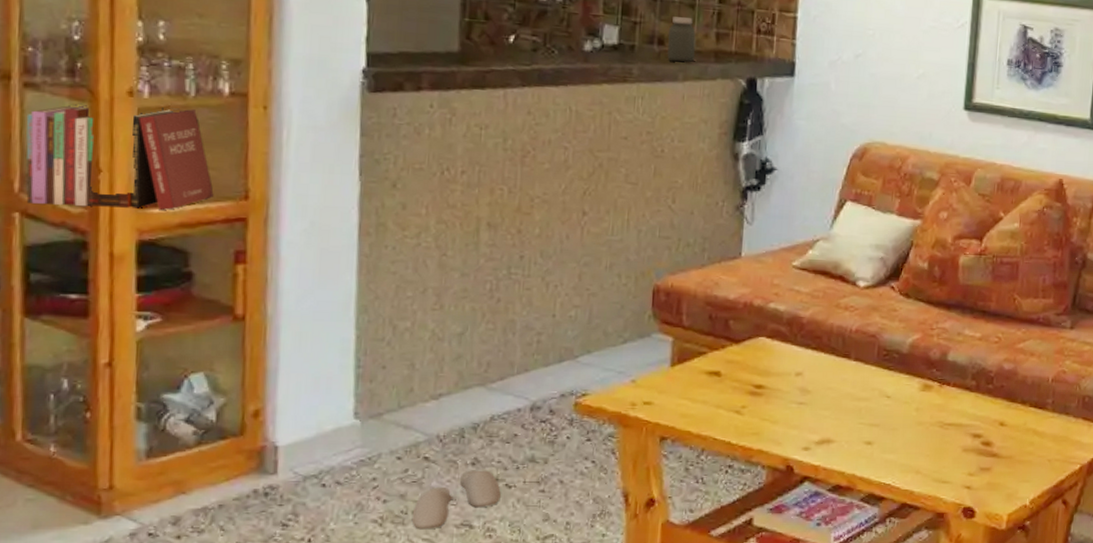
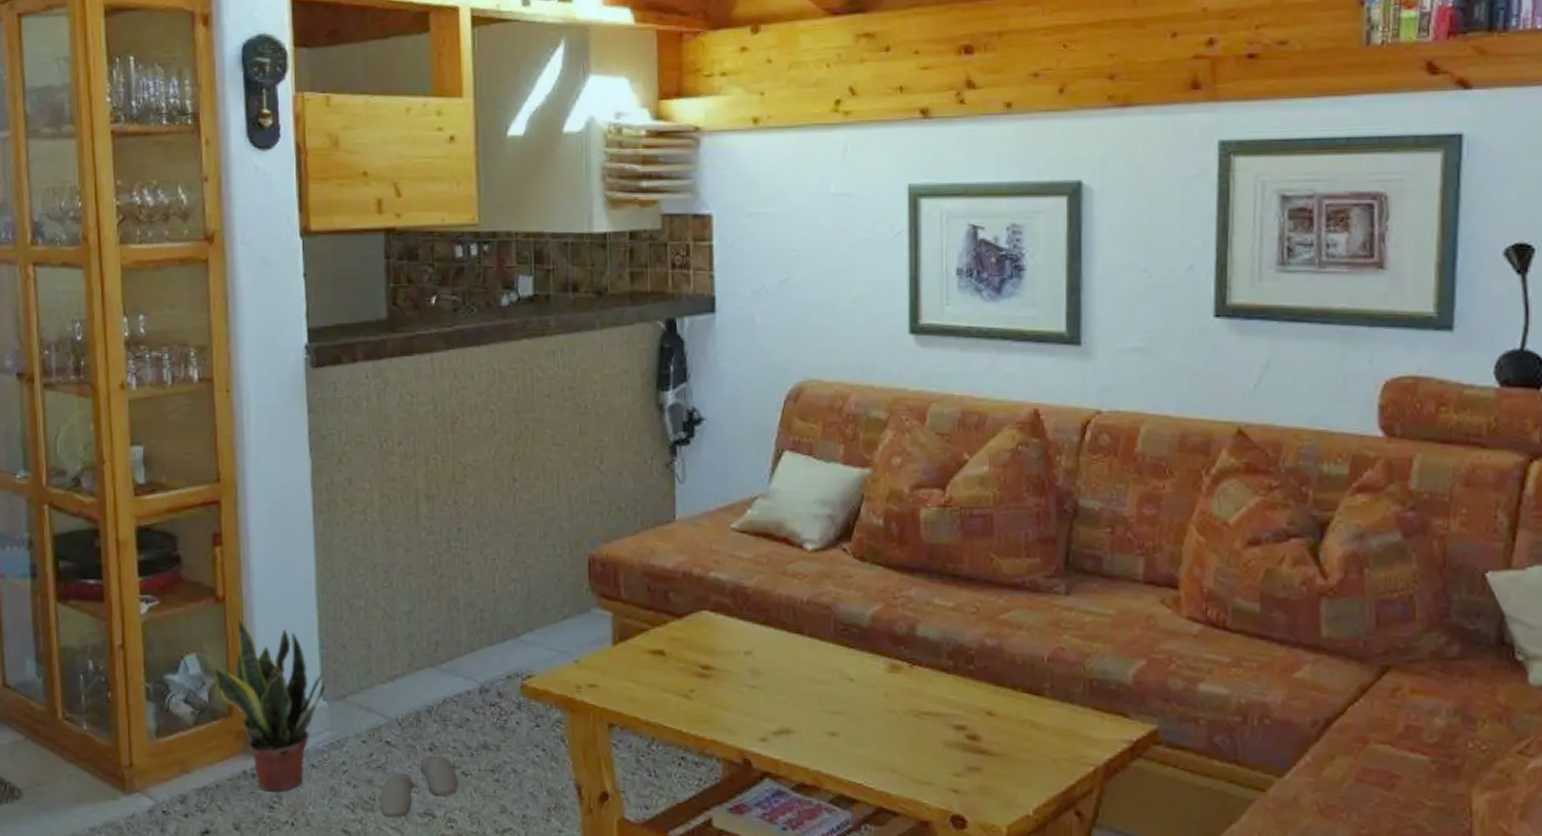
books: present [26,104,214,210] -> none [47,398,192,497]
potted plant: none [226,338,378,510] -> present [214,619,339,792]
jar: present [667,17,696,64] -> none [581,259,610,310]

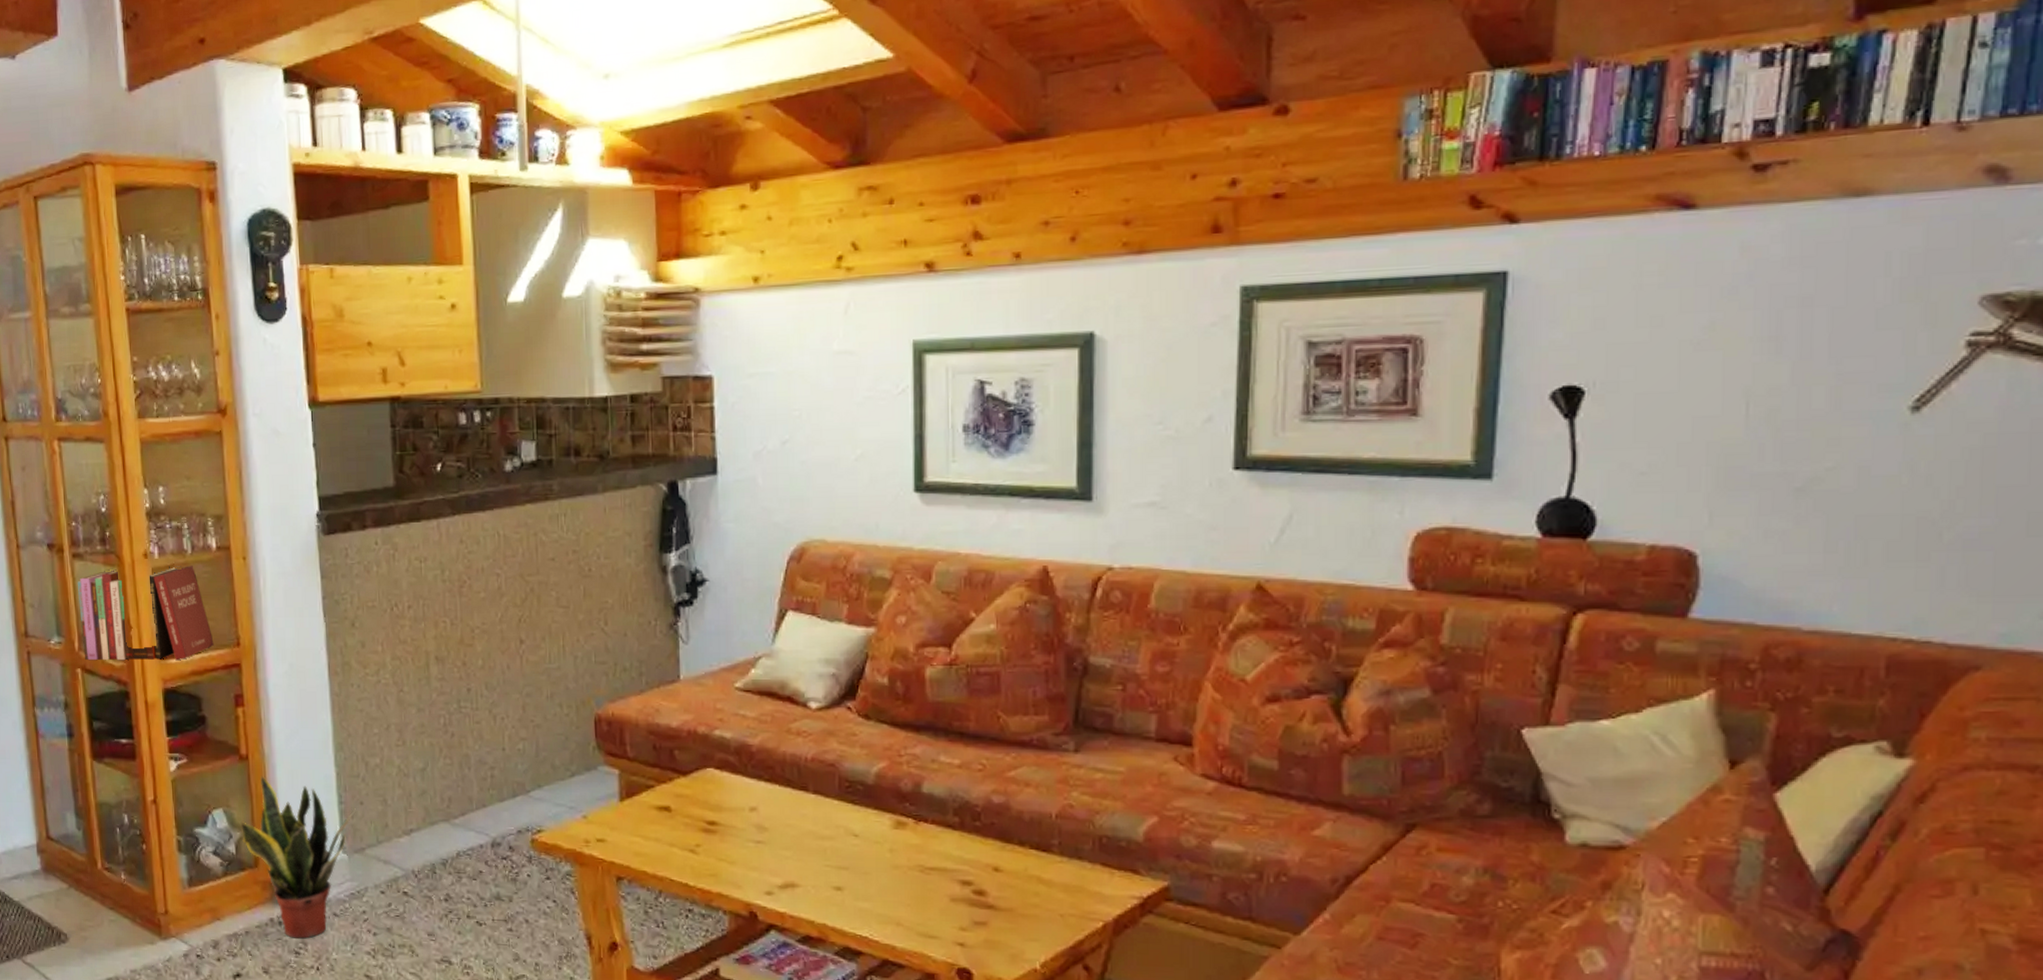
books: none [47,398,192,497] -> present [77,566,214,661]
slippers: present [379,756,458,818] -> none [398,906,473,964]

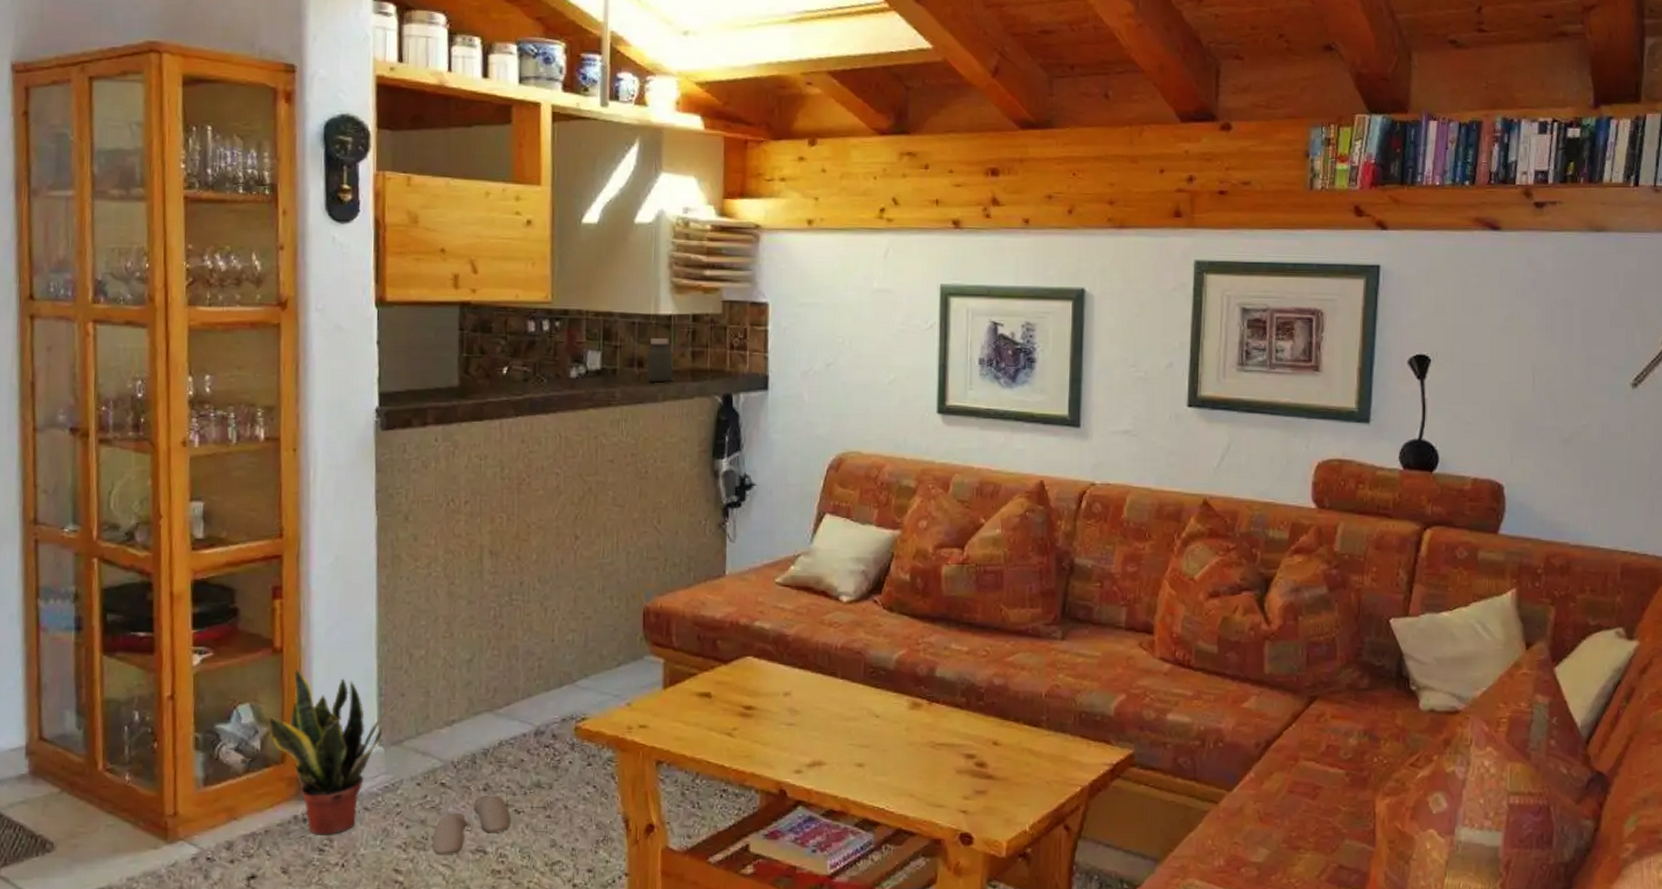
books: present [77,566,214,661] -> none [101,455,254,551]
slippers: none [398,906,473,964] -> present [432,796,511,855]
jar: none [583,423,612,473] -> present [646,338,673,384]

